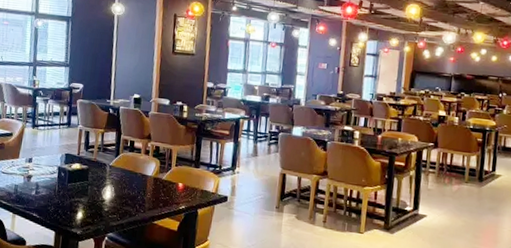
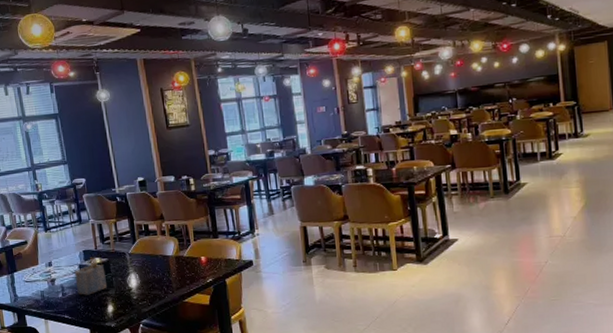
napkin holder: none [51,161,83,198] -> present [74,257,107,295]

